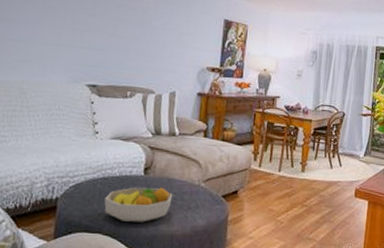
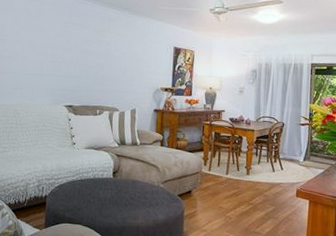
fruit bowl: present [104,187,173,222] -> none [82,187,137,216]

